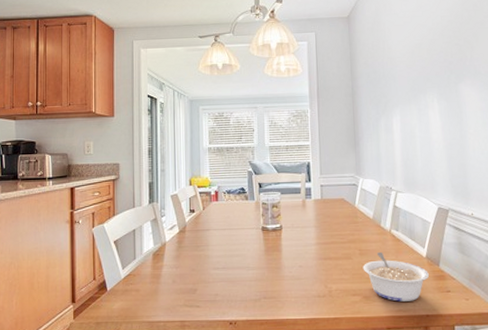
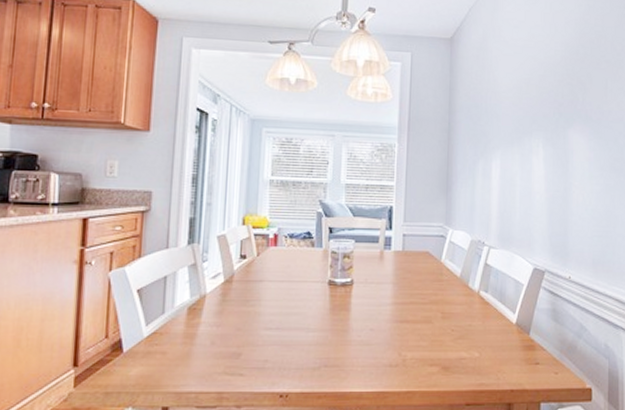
legume: present [363,251,429,302] -> none [444,315,517,374]

